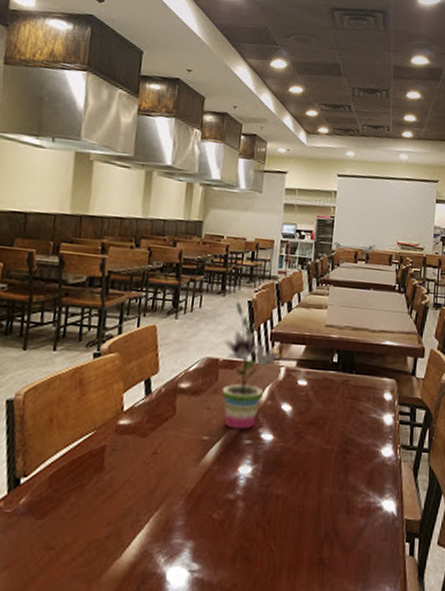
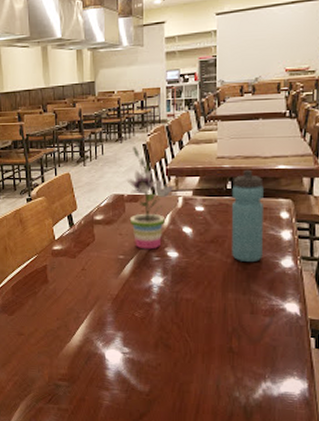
water bottle: none [332,342,370,451] -> present [231,169,264,263]

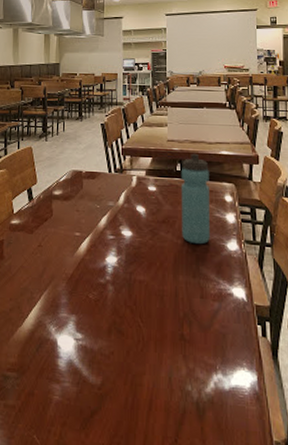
potted plant: present [126,146,177,250] -> none [85,125,132,228]

